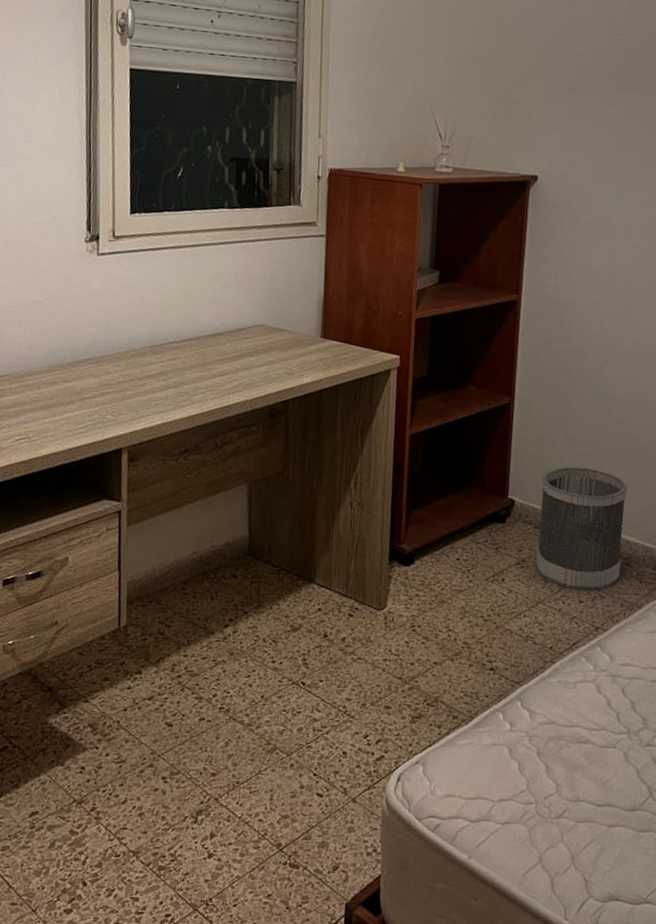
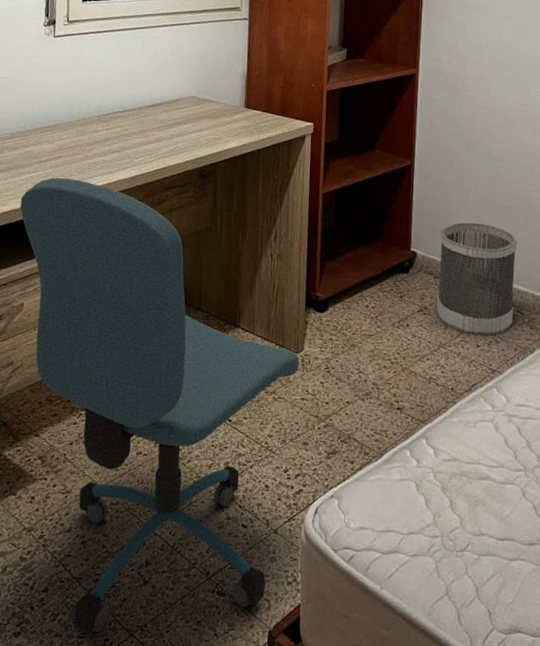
office chair: none [61,416,381,910] -> present [20,177,299,634]

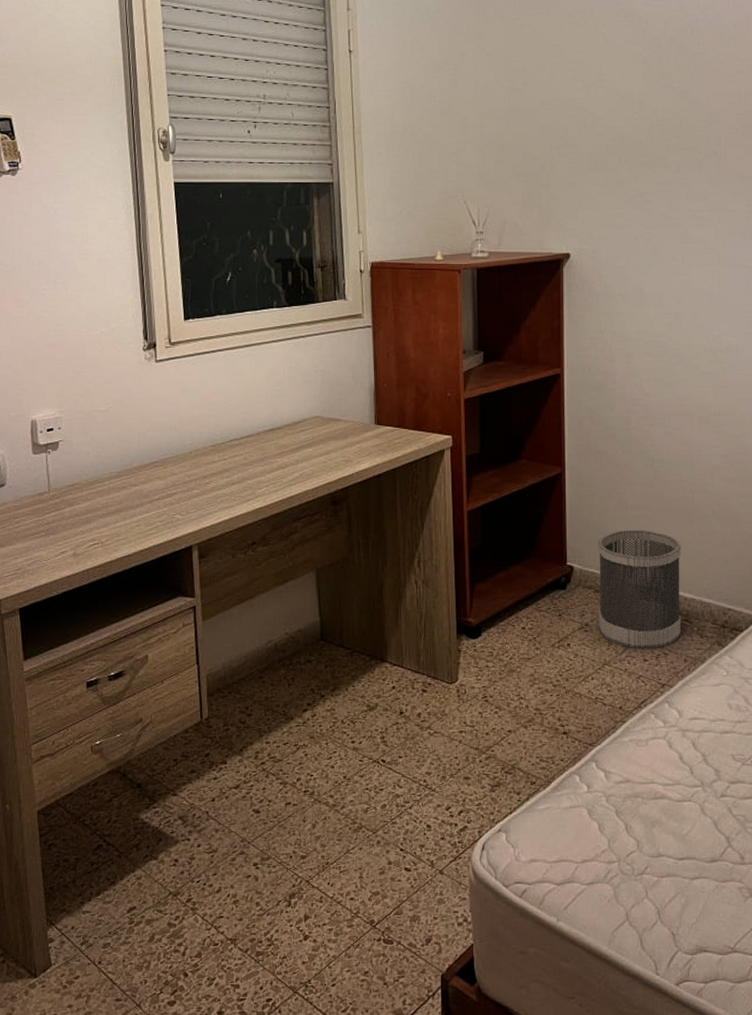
office chair: present [20,177,299,634] -> none [134,517,454,996]

